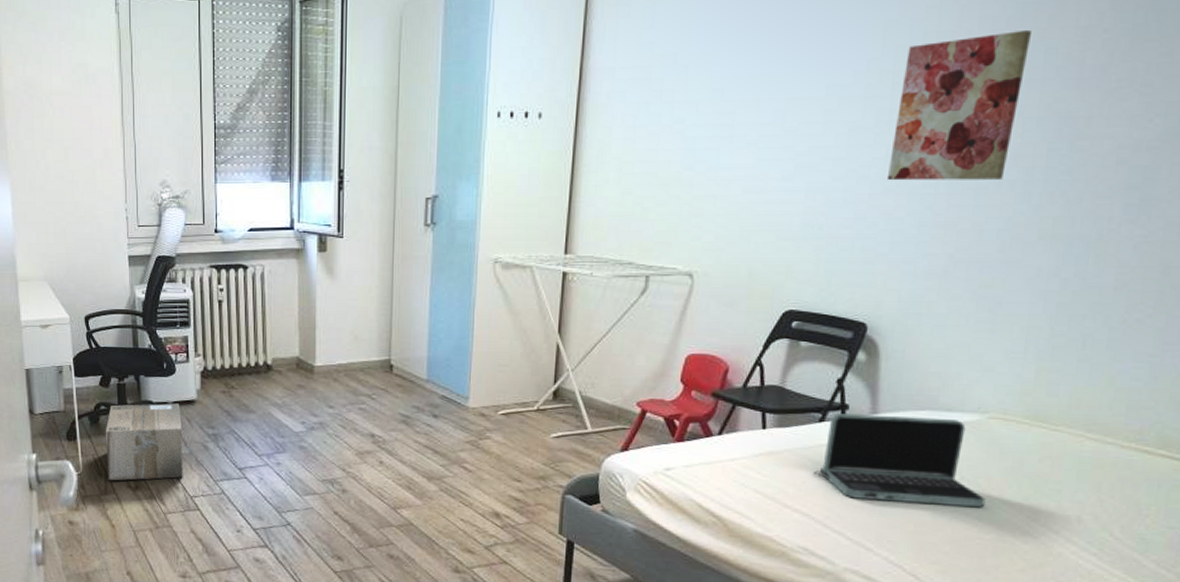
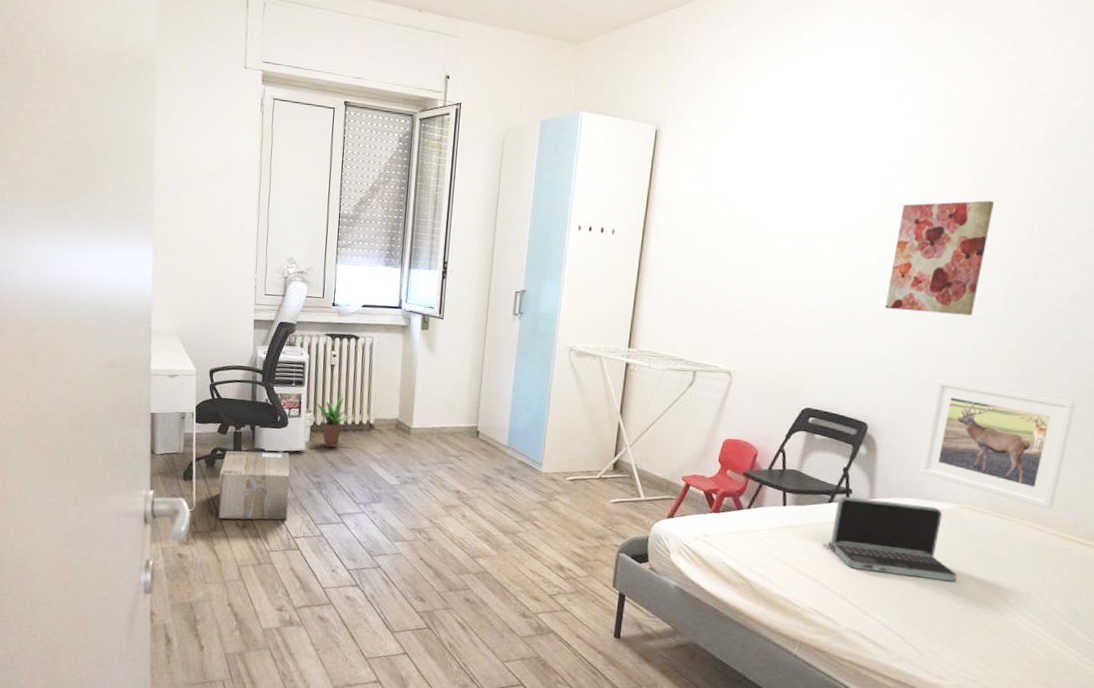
potted plant: none [202,333,251,395] -> present [314,394,356,448]
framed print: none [935,262,1143,414] -> present [920,379,1076,510]

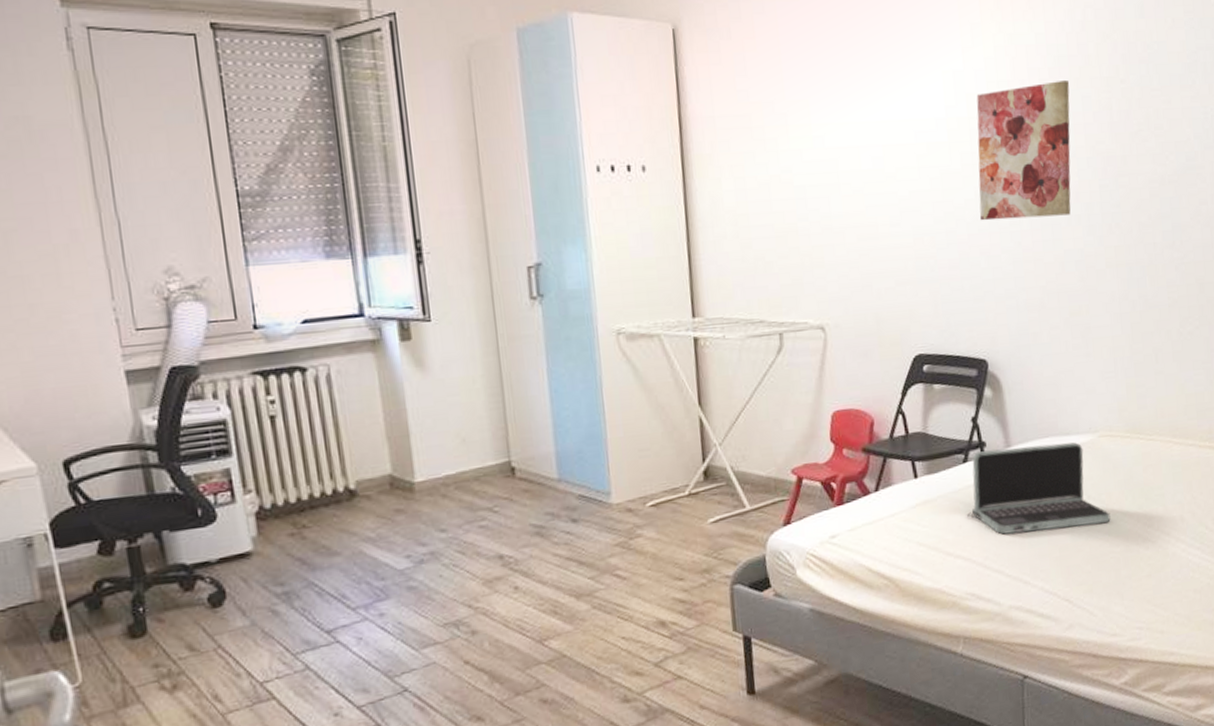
cardboard box: present [218,450,290,520] -> none [114,561,245,687]
potted plant: present [314,394,356,448] -> none [252,455,326,539]
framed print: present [920,379,1076,510] -> none [1049,293,1188,419]

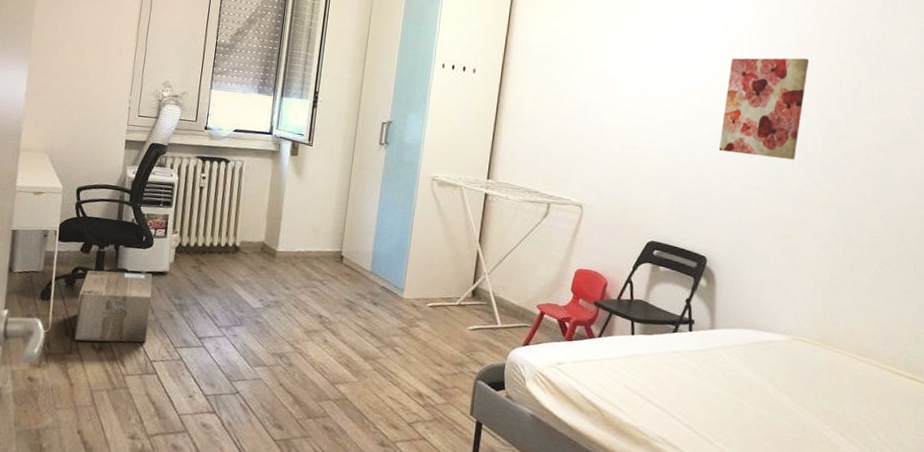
cardboard box: none [114,561,245,687] -> present [74,270,153,343]
laptop: present [967,442,1111,535] -> none [669,327,793,412]

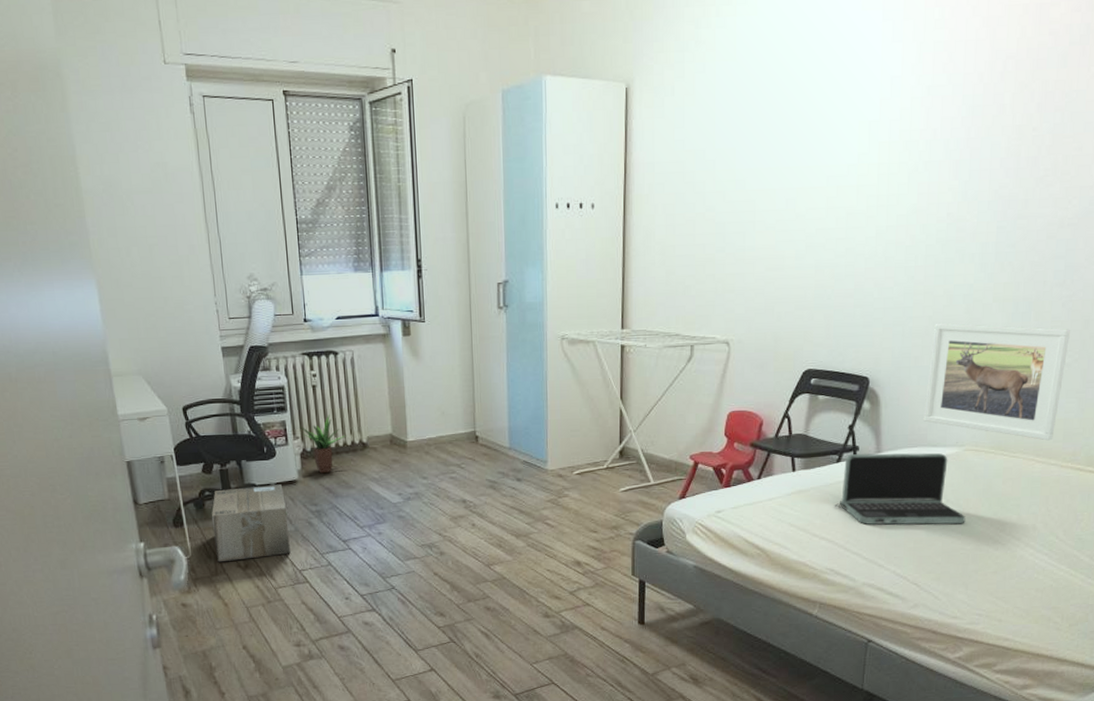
potted plant: none [180,215,223,270] -> present [300,415,347,474]
laptop: none [669,327,793,412] -> present [835,452,966,525]
wall art: present [718,58,809,160] -> none [877,129,980,257]
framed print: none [755,217,888,342] -> present [923,323,1070,441]

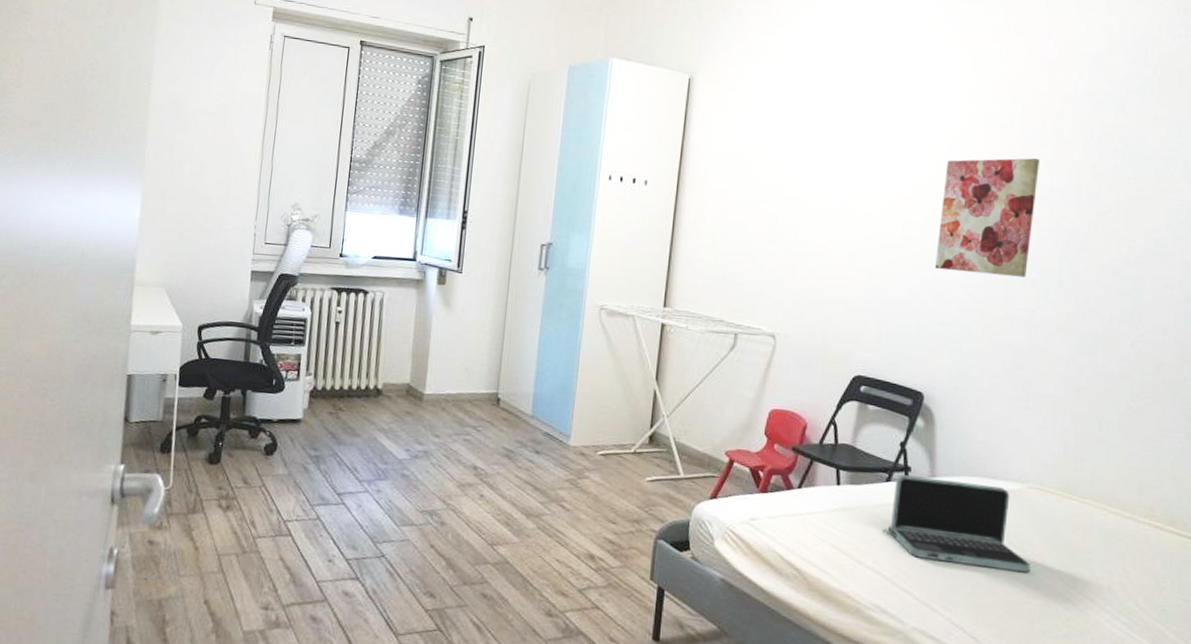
cardboard box: present [211,485,291,562] -> none [198,418,284,500]
potted plant: present [300,415,347,474] -> none [315,354,362,417]
wall art: none [877,129,980,257] -> present [934,158,1039,277]
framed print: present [923,323,1070,441] -> none [982,345,1141,490]

